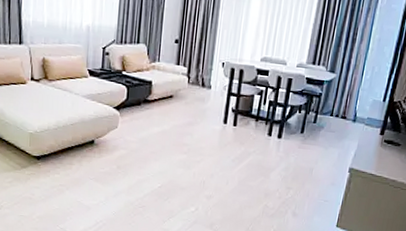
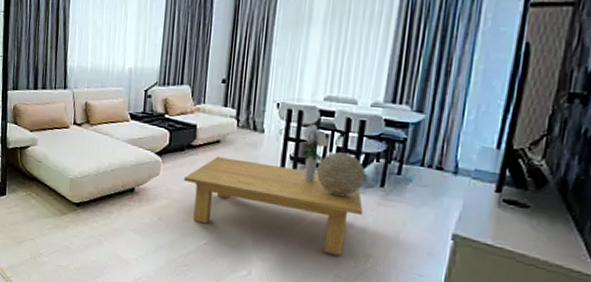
coffee table: none [140,110,288,190] -> present [184,157,364,256]
bouquet: none [242,81,263,131] -> present [302,123,329,182]
decorative sphere: none [252,105,291,142] -> present [316,152,366,196]

